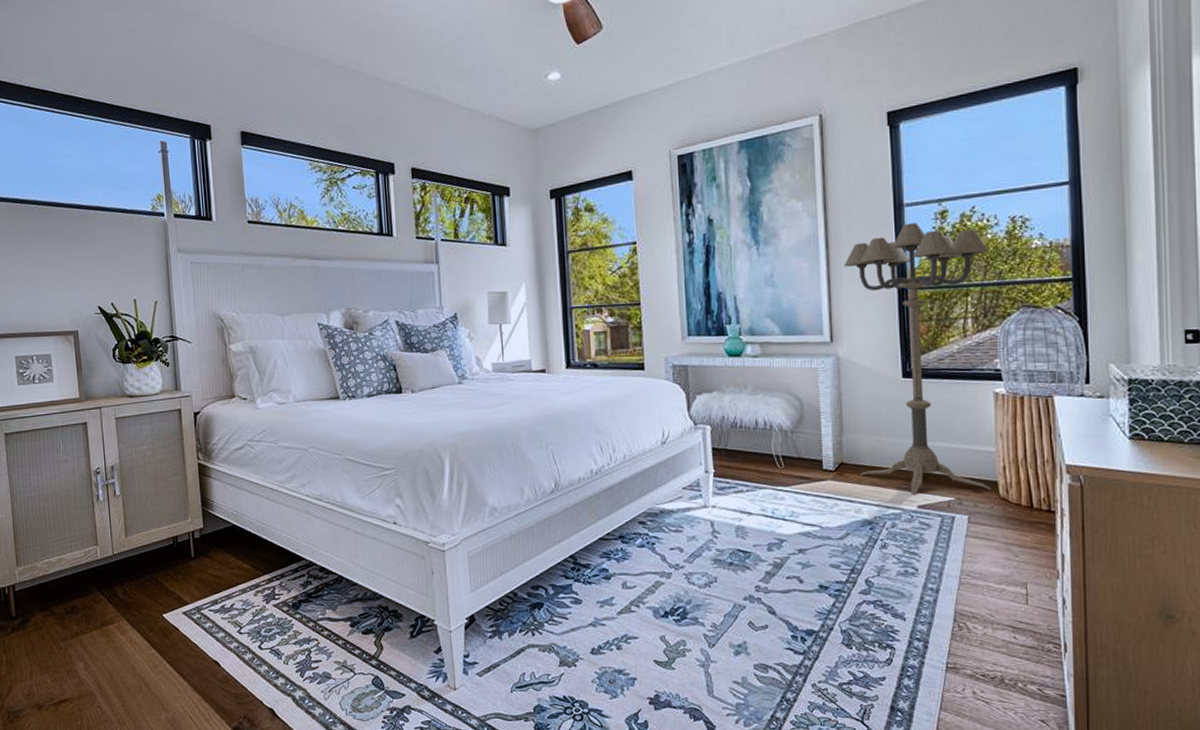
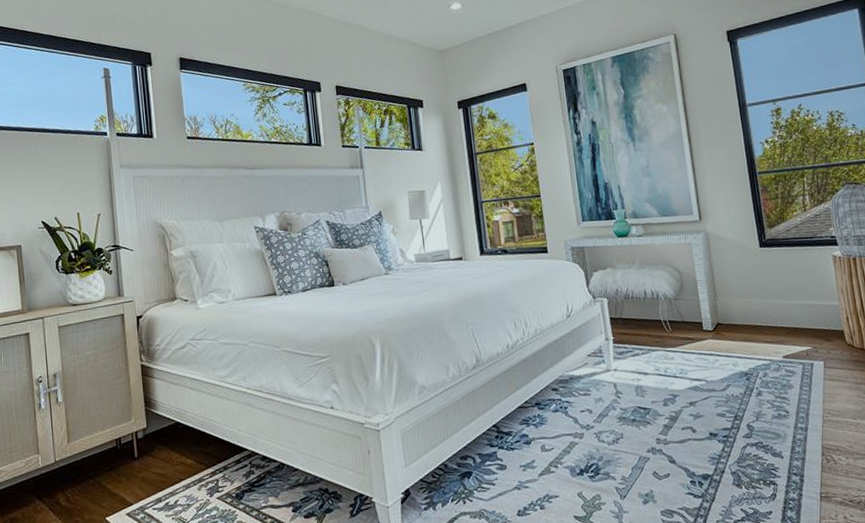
floor lamp: present [844,223,992,495] -> none [704,119,840,347]

